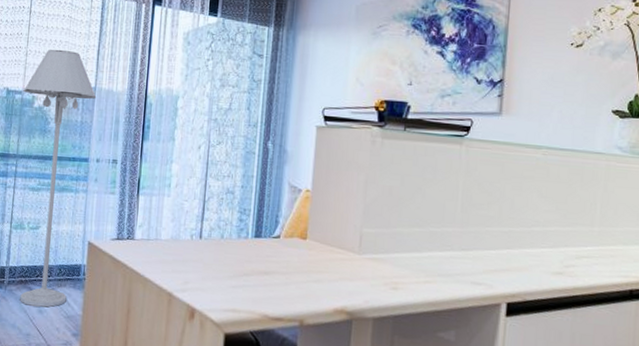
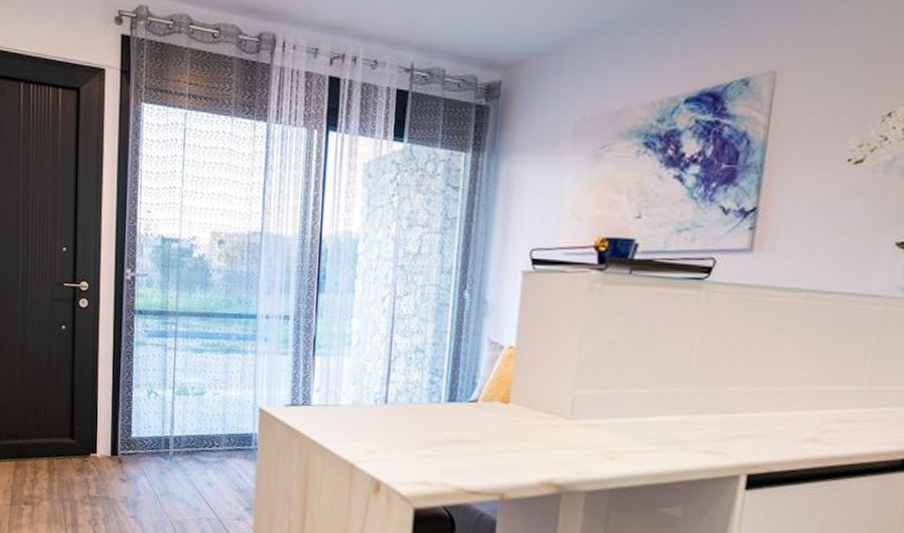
floor lamp: present [20,49,97,308] -> none [180,188,264,480]

